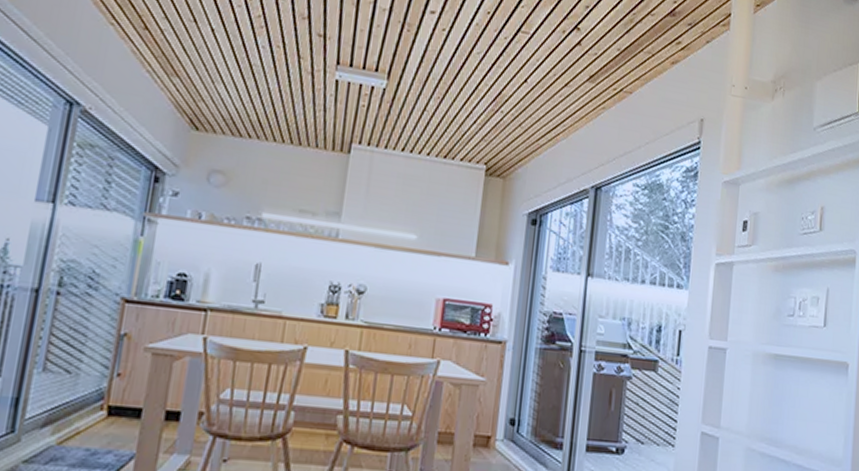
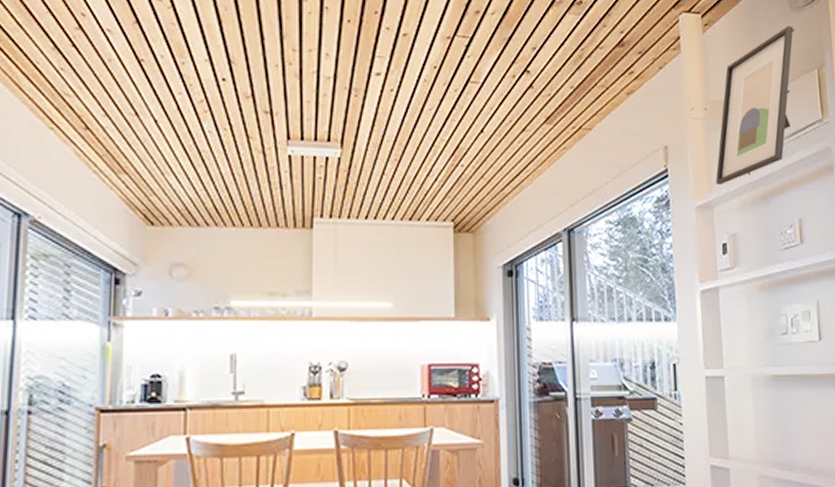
picture frame: none [745,16,845,165] -> present [715,25,795,186]

